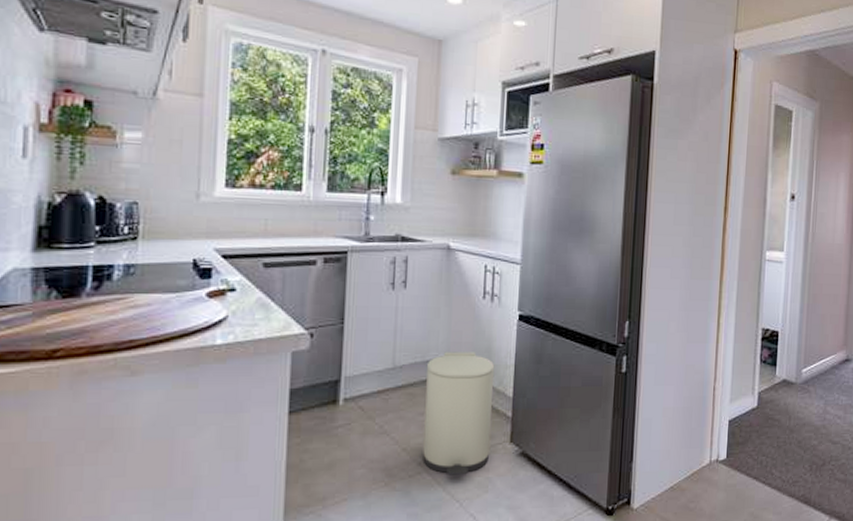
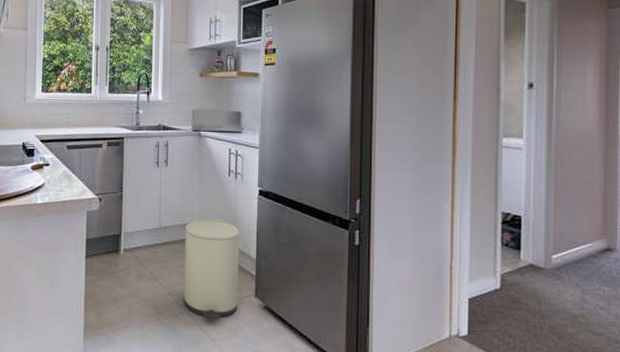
toaster: none [438,215,504,247] -> present [191,109,244,134]

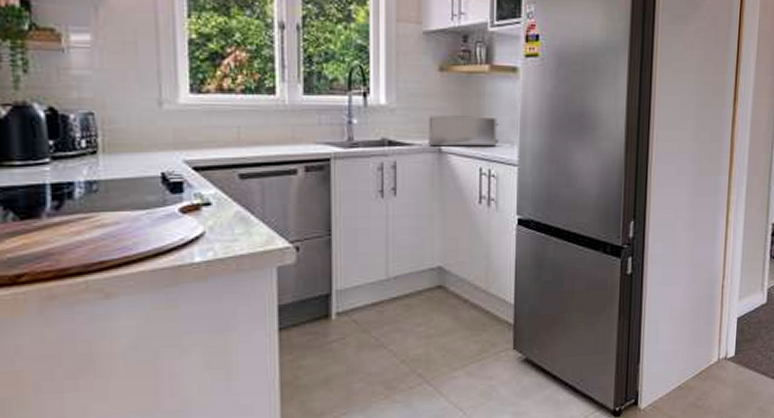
pedal bin: present [184,217,240,320] -> none [423,259,494,385]

